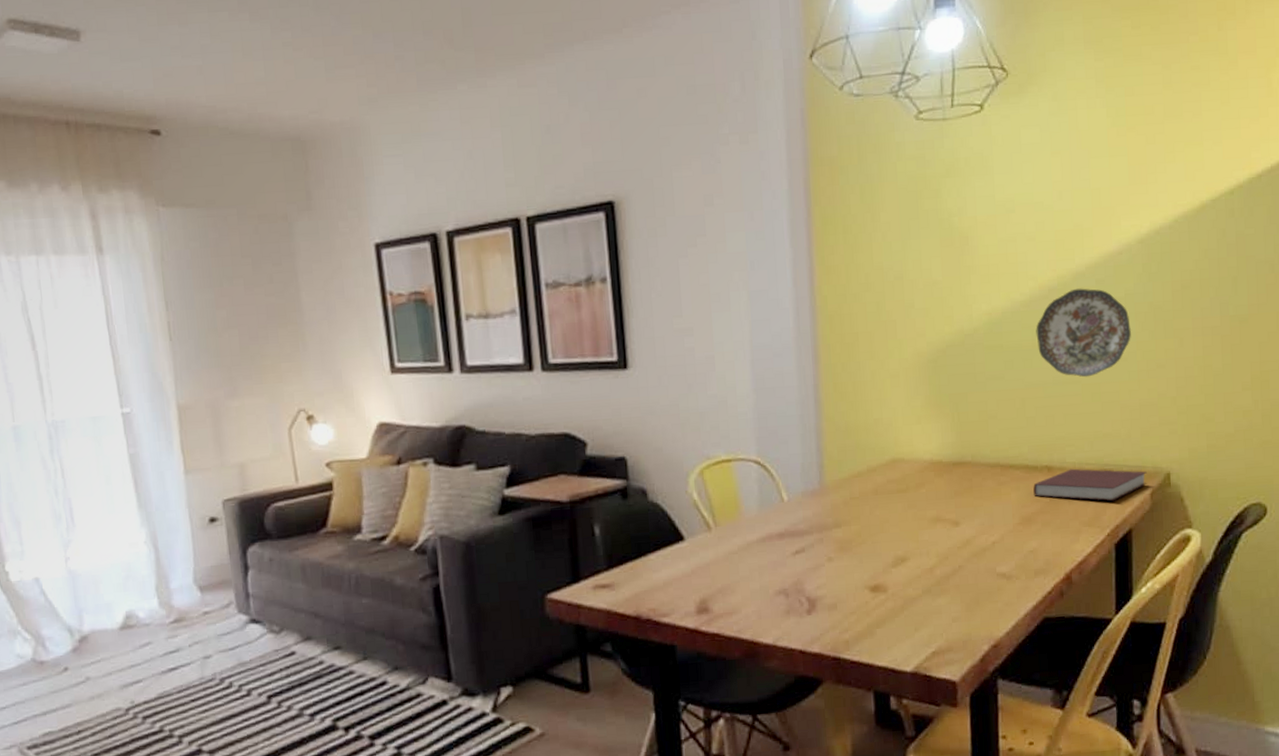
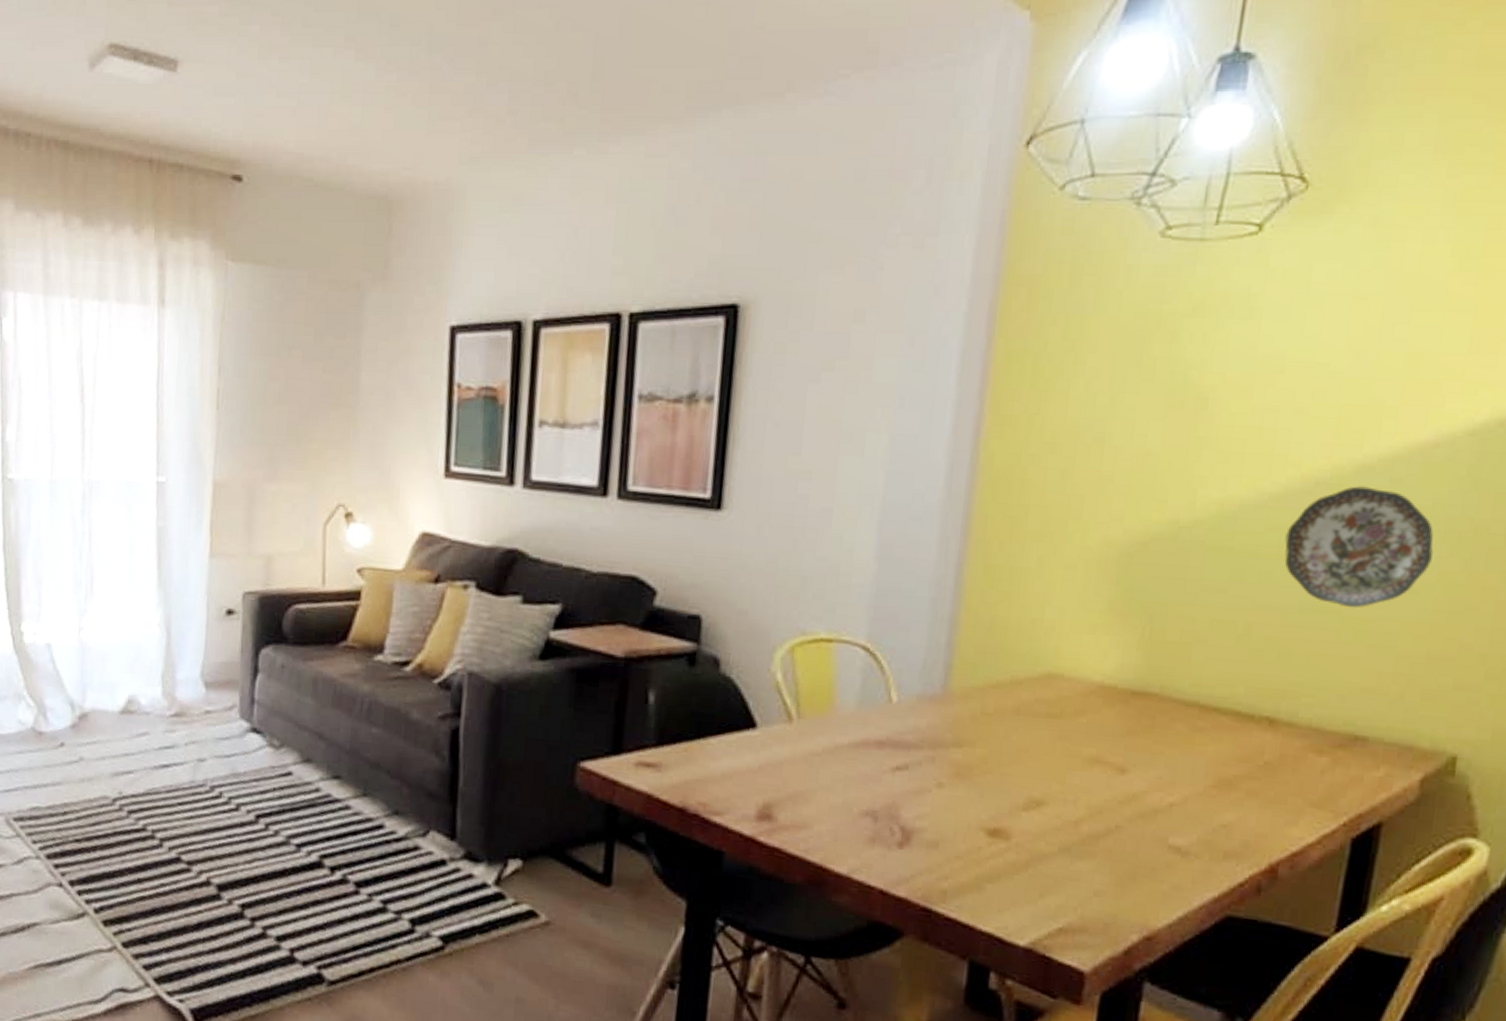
notebook: present [1033,468,1147,501] -> none [1241,727,1421,781]

